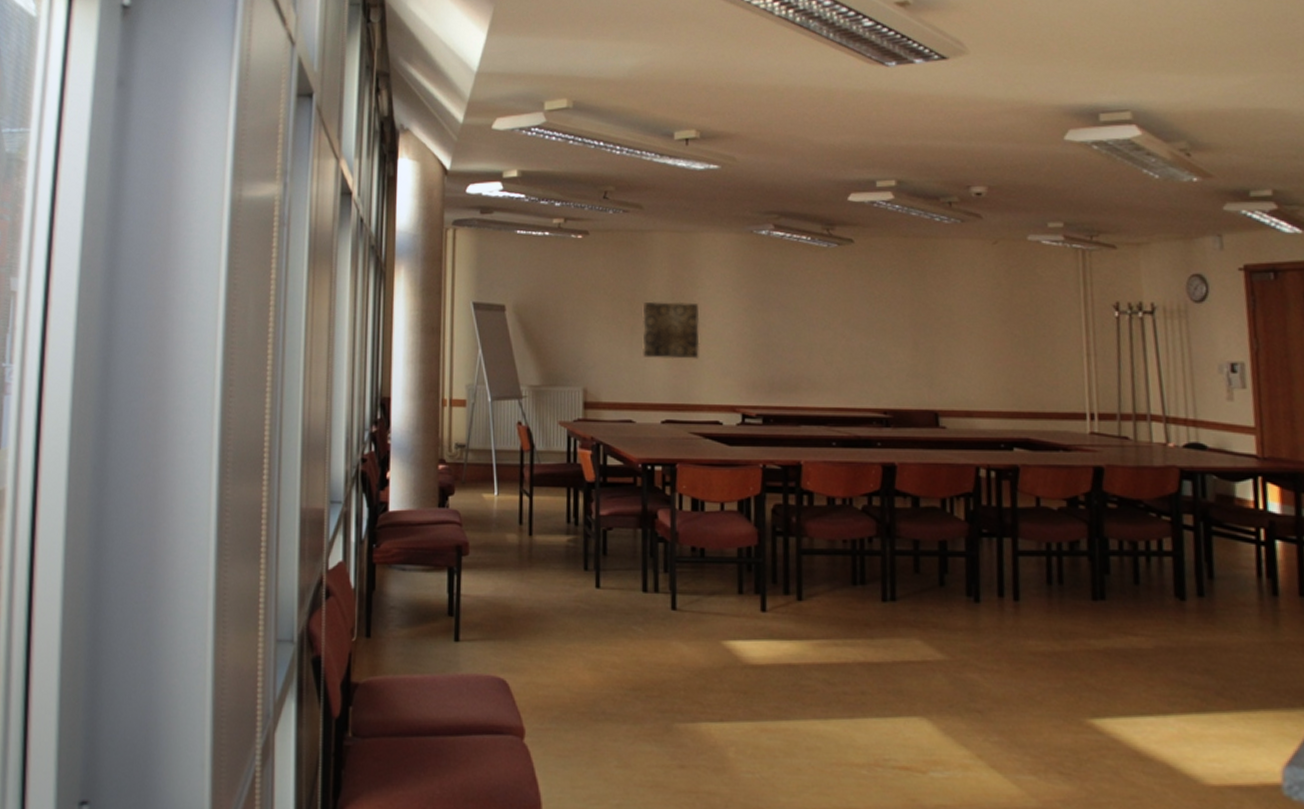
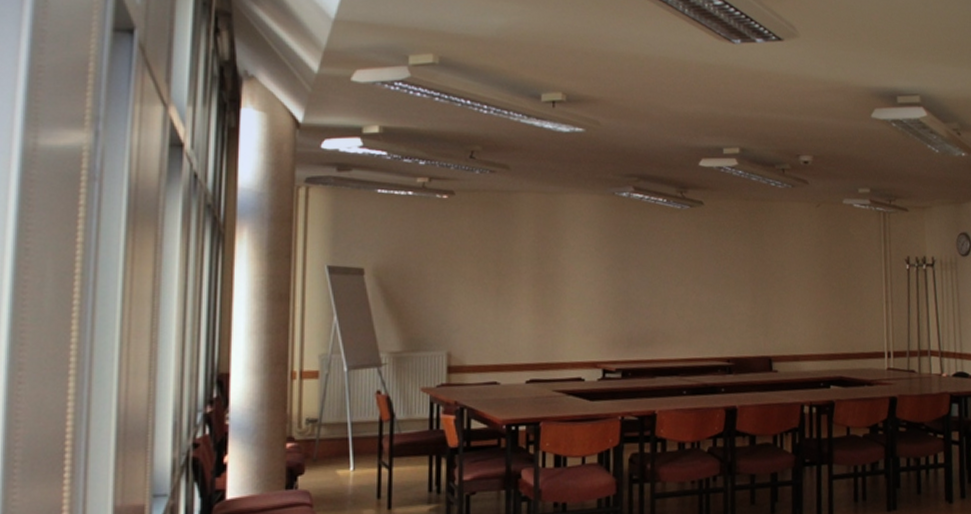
wall art: present [641,301,700,359] -> none [507,261,564,319]

